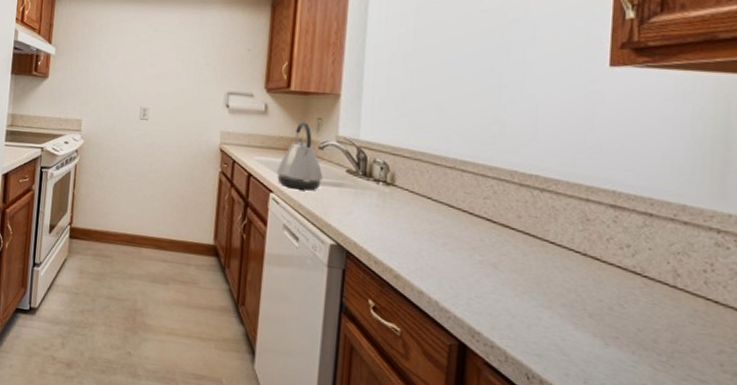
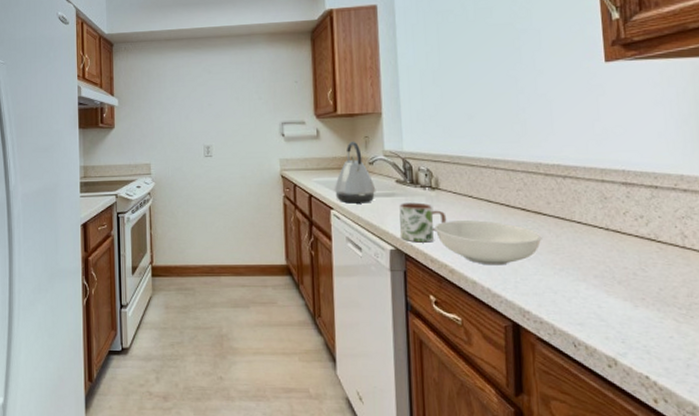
mug: none [343,195,399,242] -> present [399,202,447,243]
bowl: none [383,221,506,279] -> present [434,220,542,266]

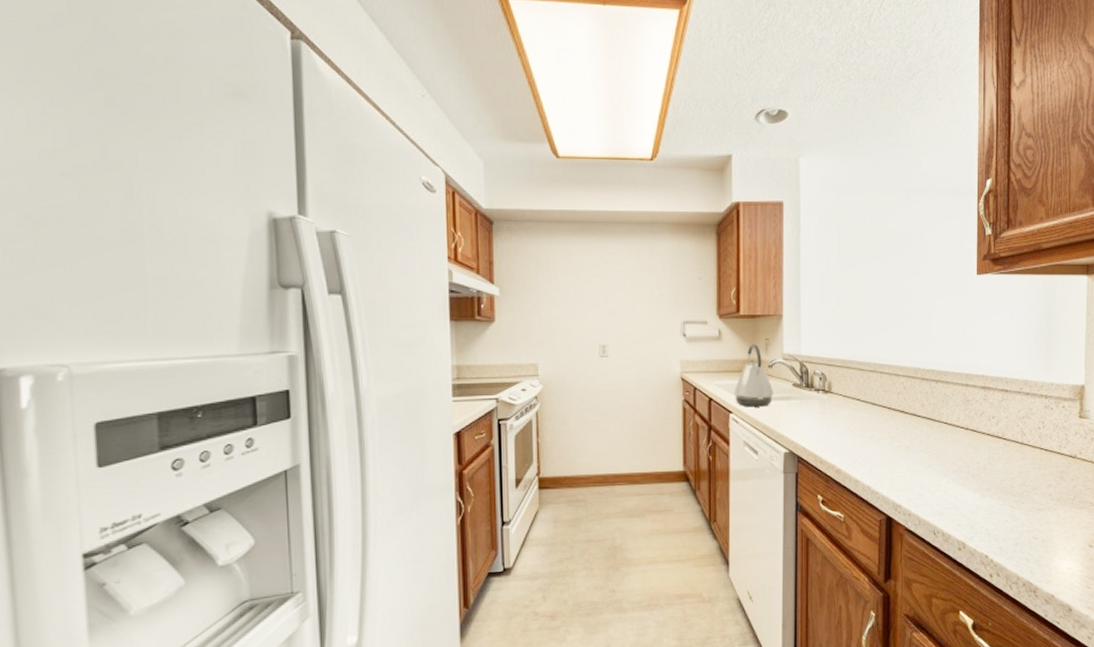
mug: present [399,202,447,243] -> none [793,405,836,445]
bowl: present [434,220,542,266] -> none [825,422,915,465]

